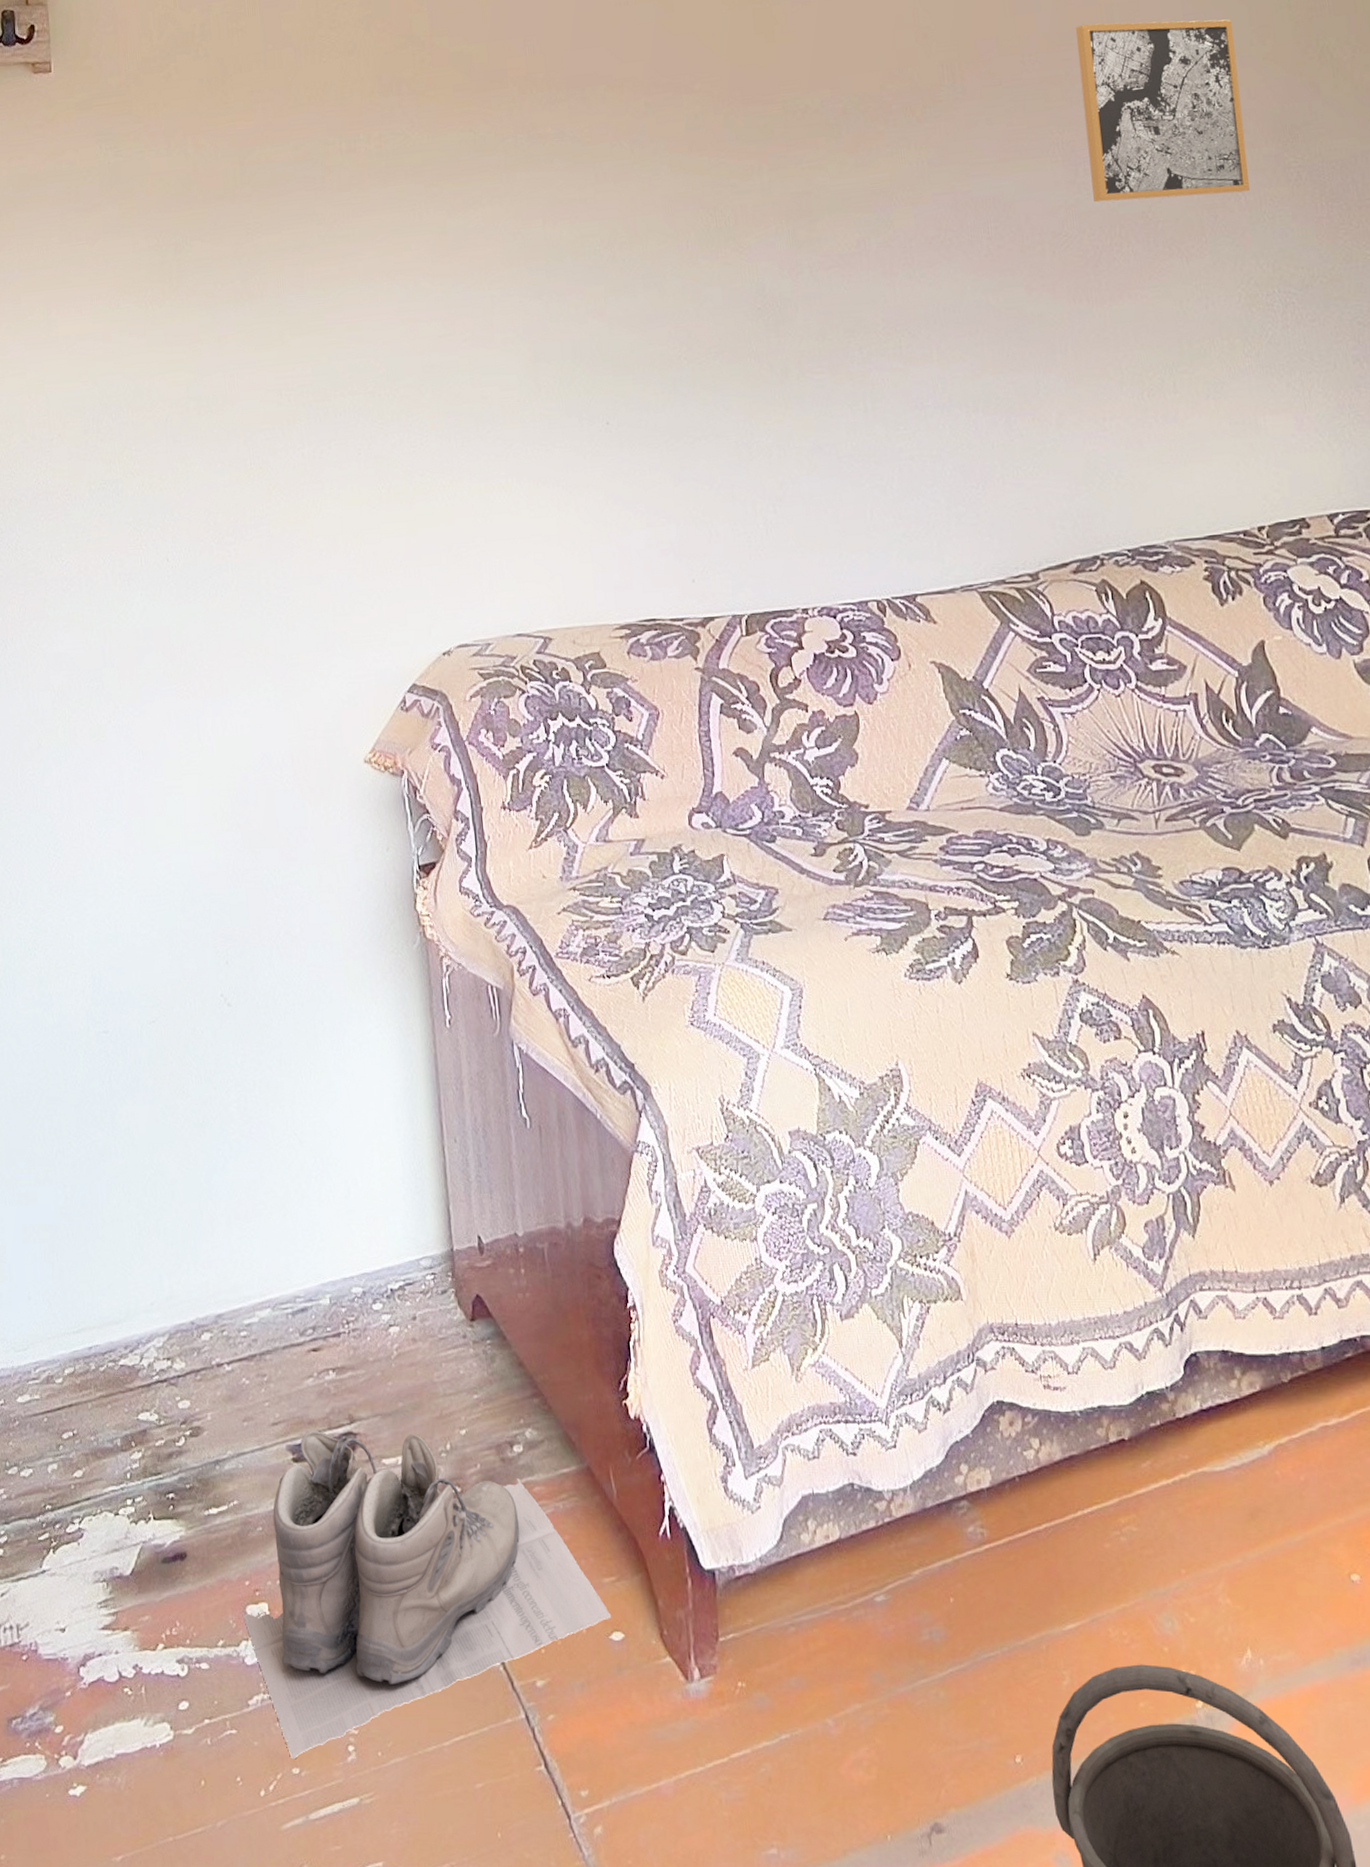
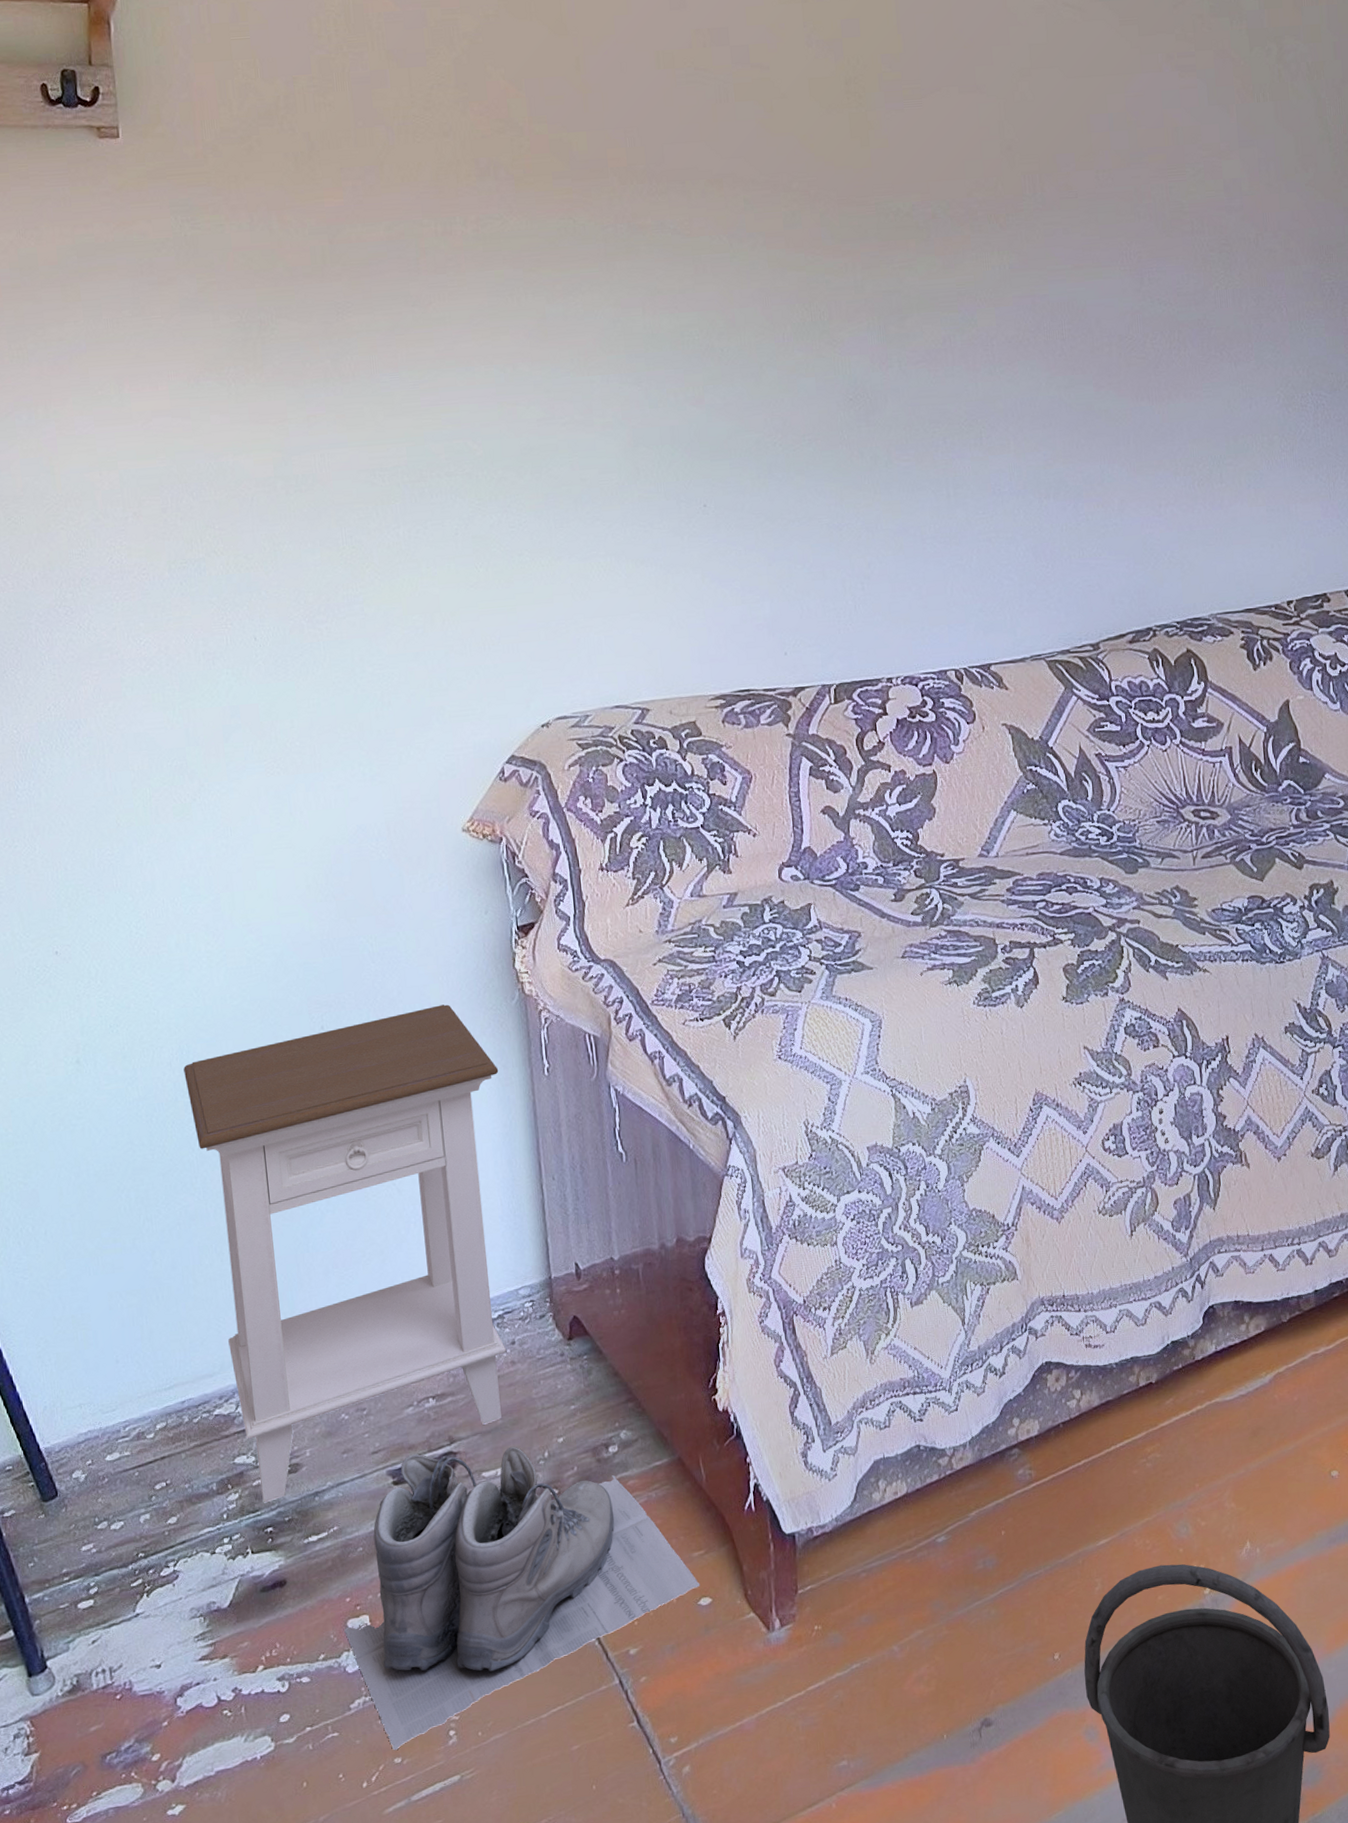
nightstand: none [96,945,408,1466] -> present [183,1004,507,1503]
wall art: present [1075,19,1250,202] -> none [1144,144,1290,310]

